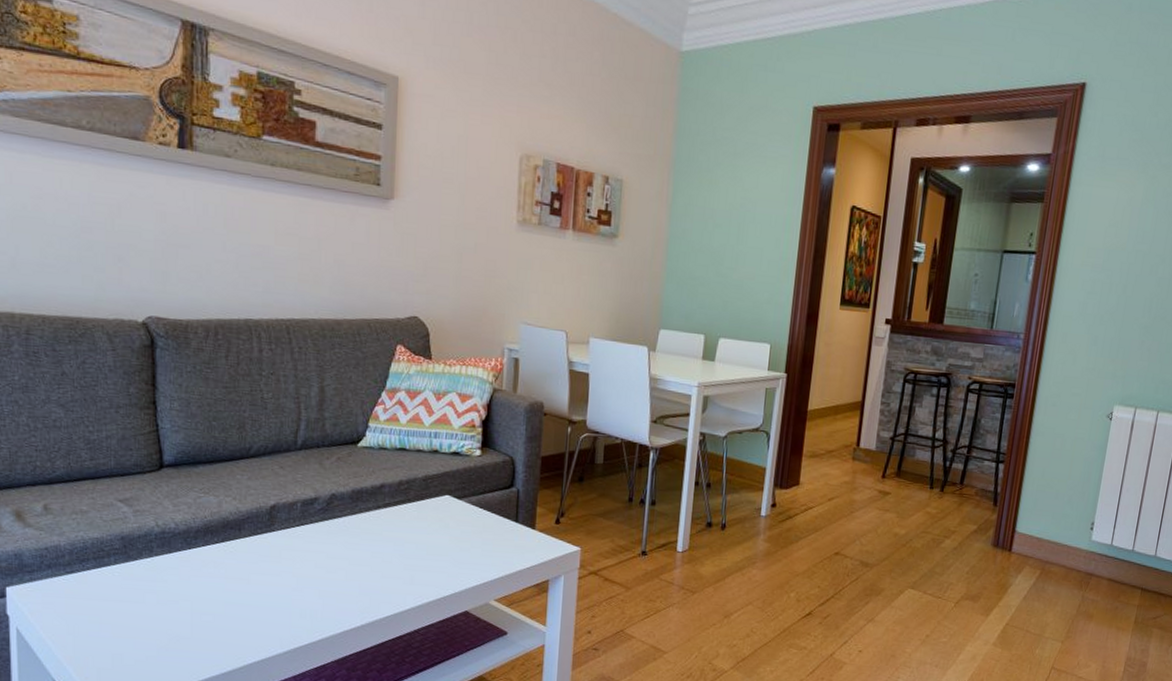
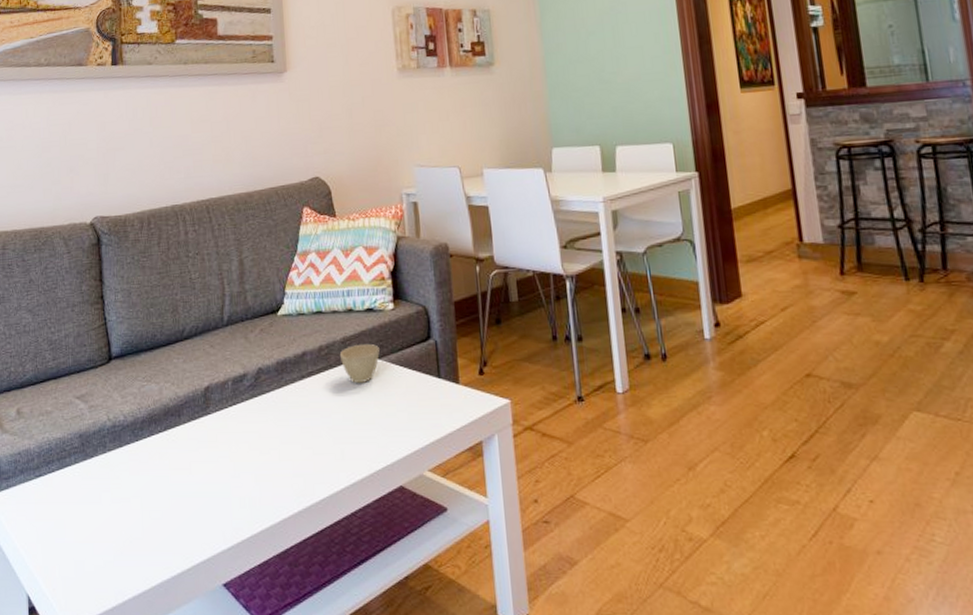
cup: none [419,484,461,519] -> present [339,344,380,383]

